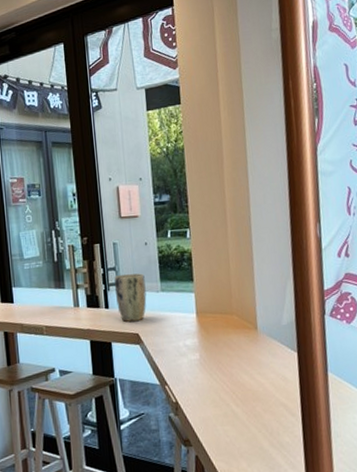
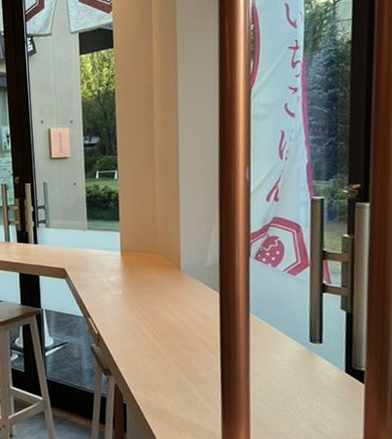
plant pot: present [114,273,147,322] -> none [43,212,74,257]

